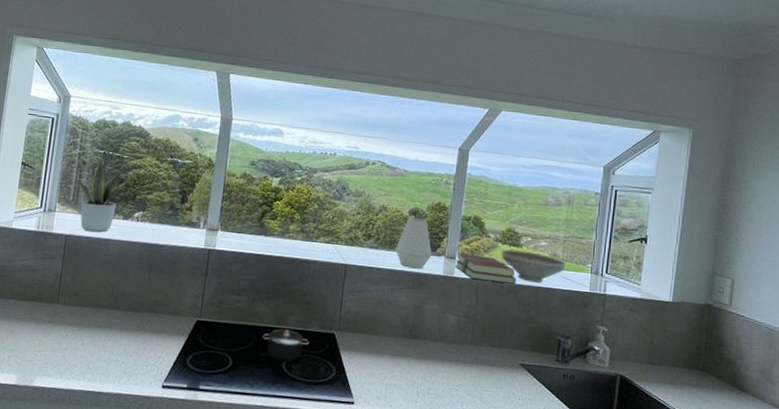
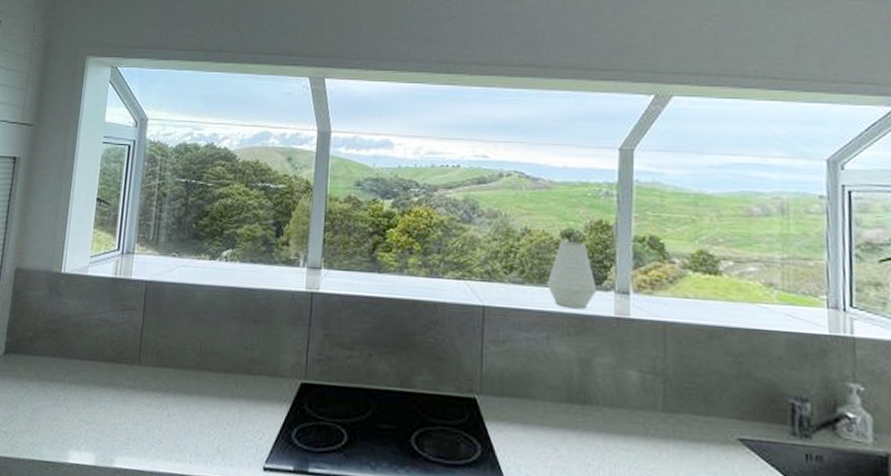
potted plant: present [75,159,129,232] -> none [155,190,215,277]
cooking pot: present [262,329,310,362] -> none [383,392,444,436]
books: present [455,253,516,284] -> none [631,286,719,326]
decorative bowl: present [501,249,566,283] -> none [693,278,789,324]

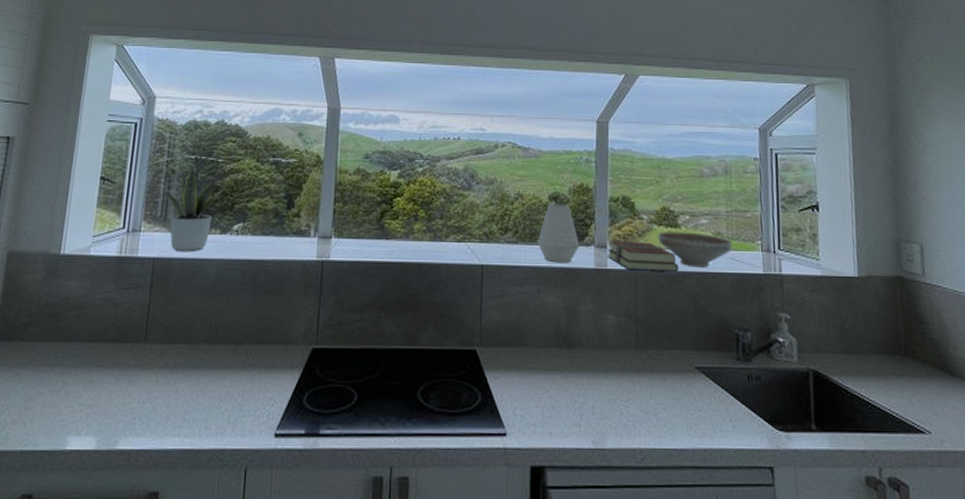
potted plant: none [155,190,215,277] -> present [163,166,226,252]
books: none [631,286,719,326] -> present [608,240,679,271]
decorative bowl: none [693,278,789,324] -> present [658,231,733,268]

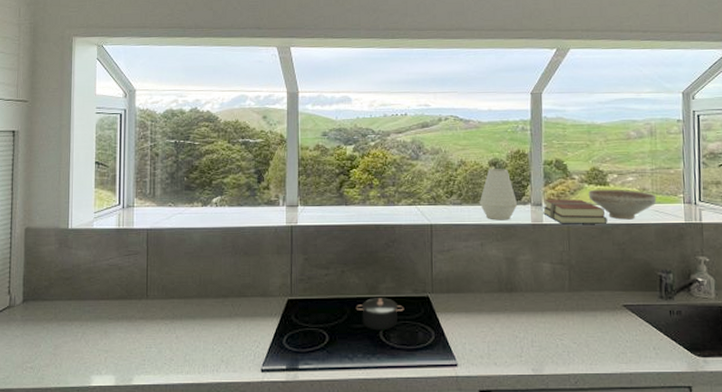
potted plant: present [163,166,226,252] -> none [150,149,203,223]
cooking pot: none [391,350,448,390] -> present [355,298,404,331]

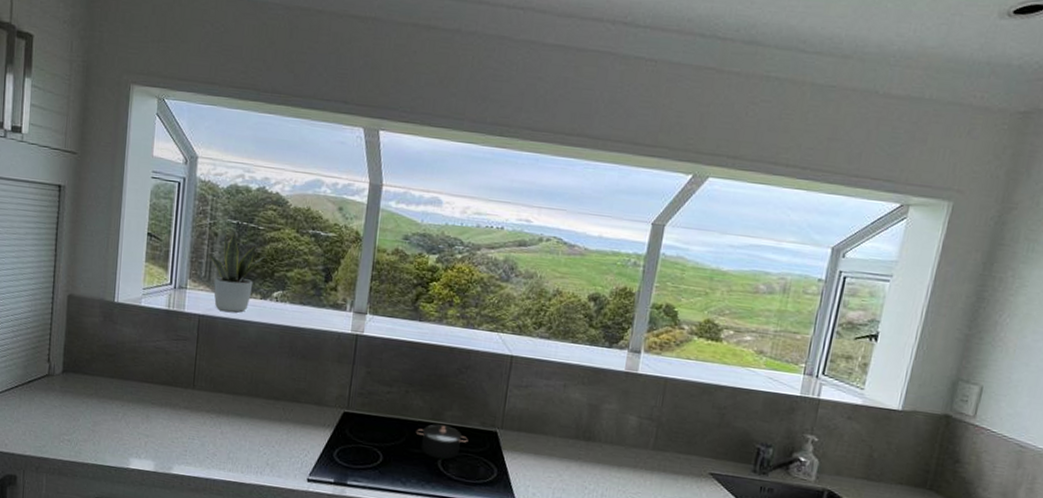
potted plant: none [150,149,203,223] -> present [207,231,266,313]
vase: present [480,169,518,220] -> none [570,304,614,364]
books: present [543,198,607,224] -> none [640,346,712,384]
decorative bowl: present [588,189,657,220] -> none [695,343,774,384]

